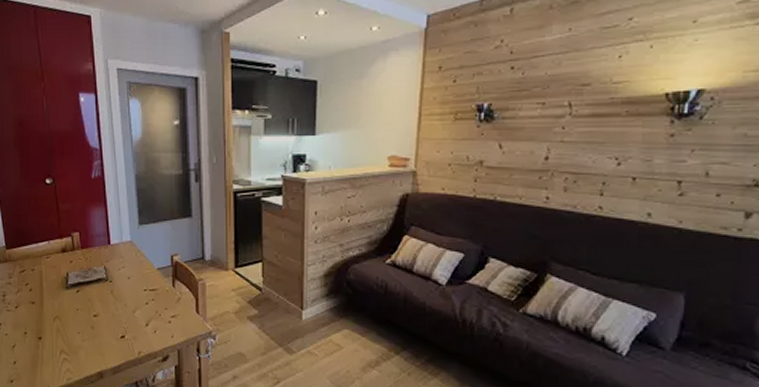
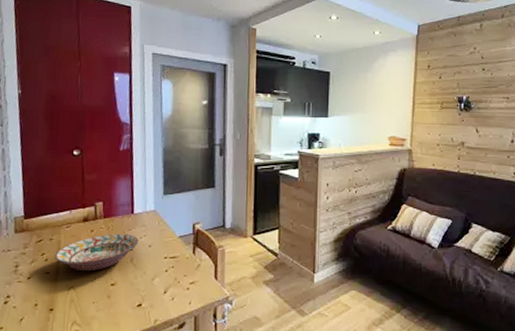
decorative bowl: none [38,264,117,302] -> present [55,233,139,272]

